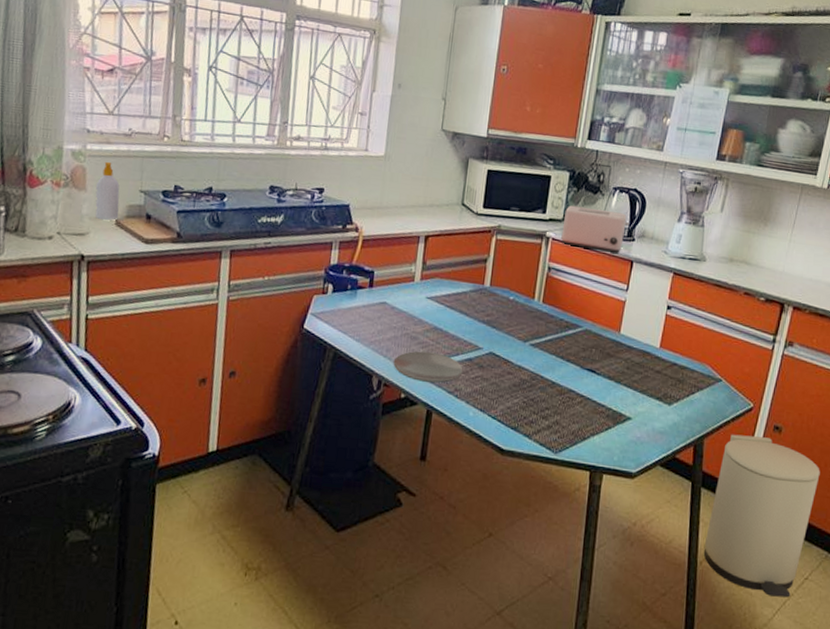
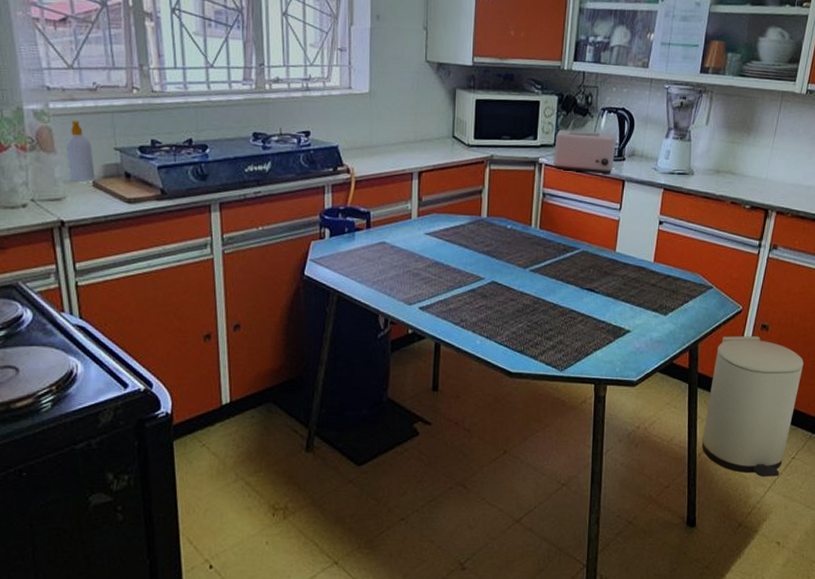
plate: present [393,351,463,384] -> none [398,287,467,316]

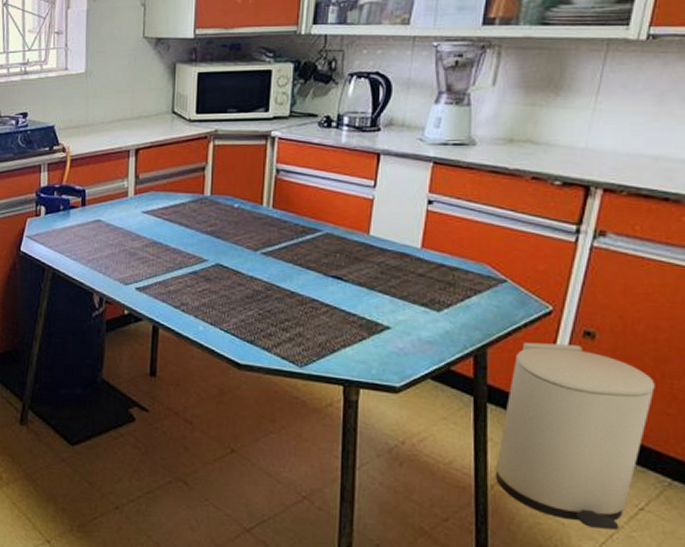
toaster: present [552,129,620,174] -> none [288,99,373,147]

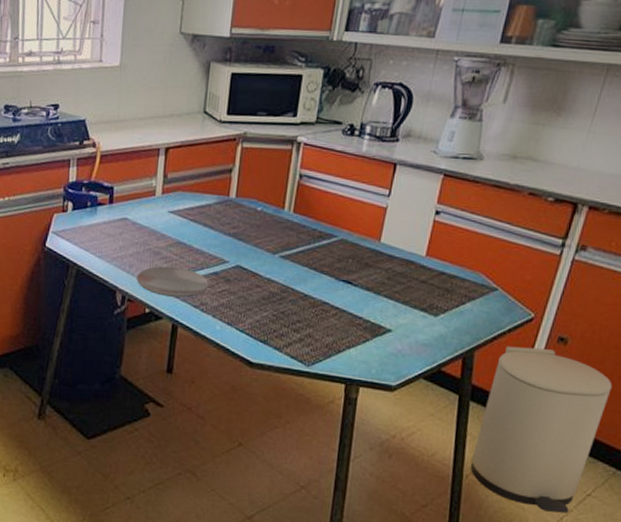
plate: none [113,266,188,298] -> present [136,266,209,298]

